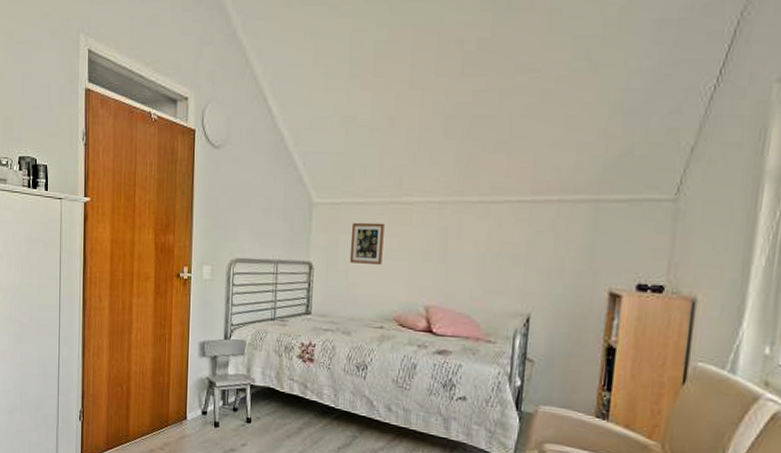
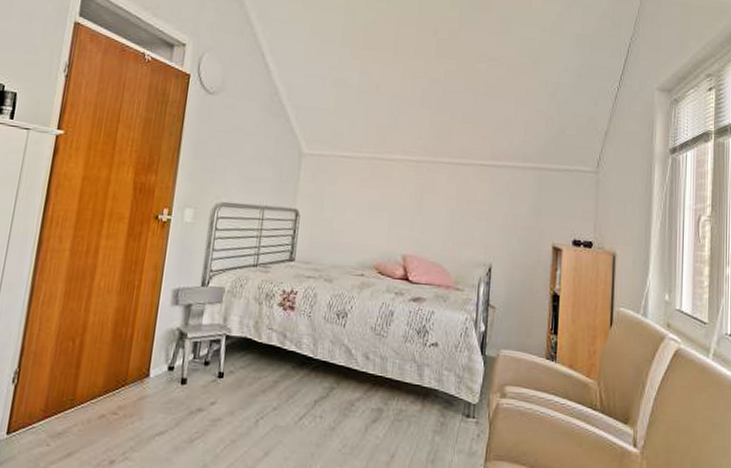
picture frame: present [349,222,385,264] -> none [334,174,368,215]

